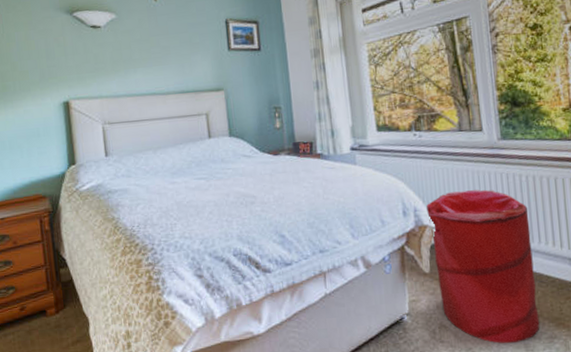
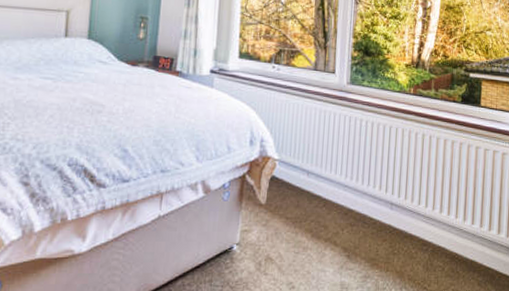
laundry hamper: present [426,189,540,344] -> none [272,127,363,281]

